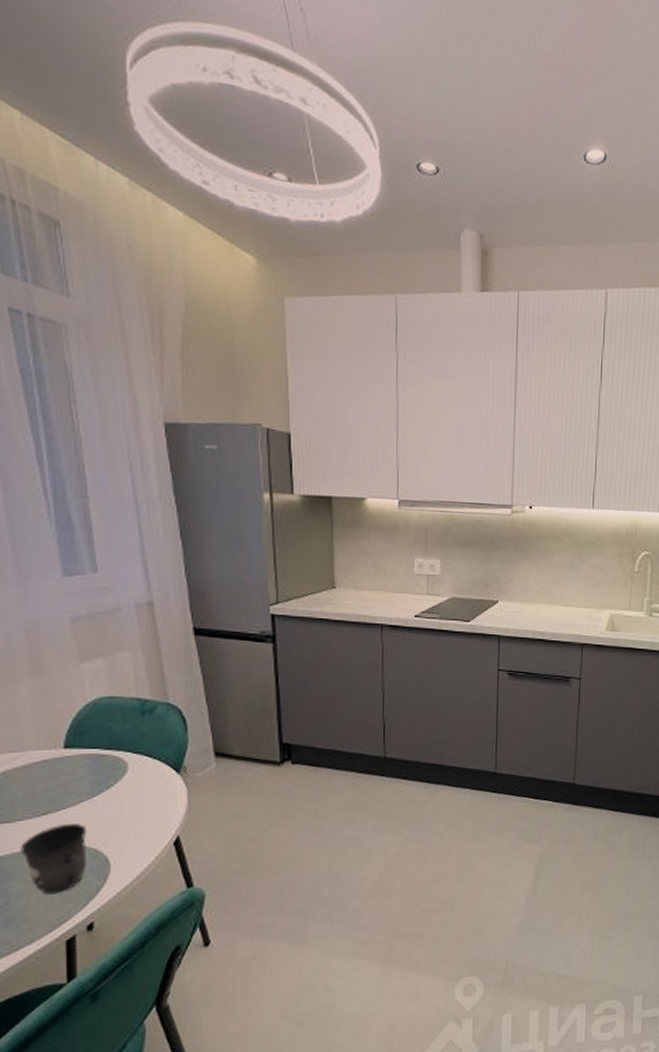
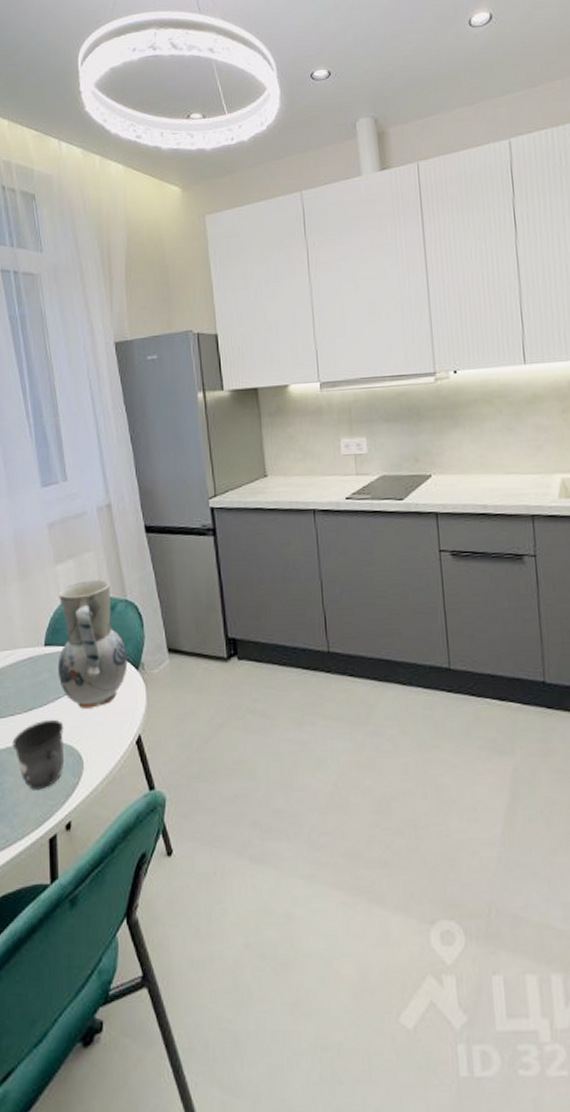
vase: none [80,681,167,812] -> present [57,580,128,709]

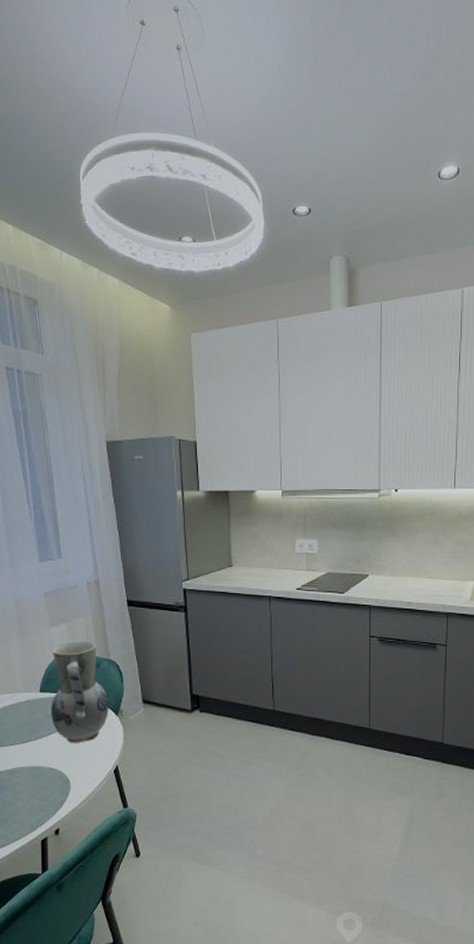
mug: present [12,719,65,790] -> none [12,750,55,803]

